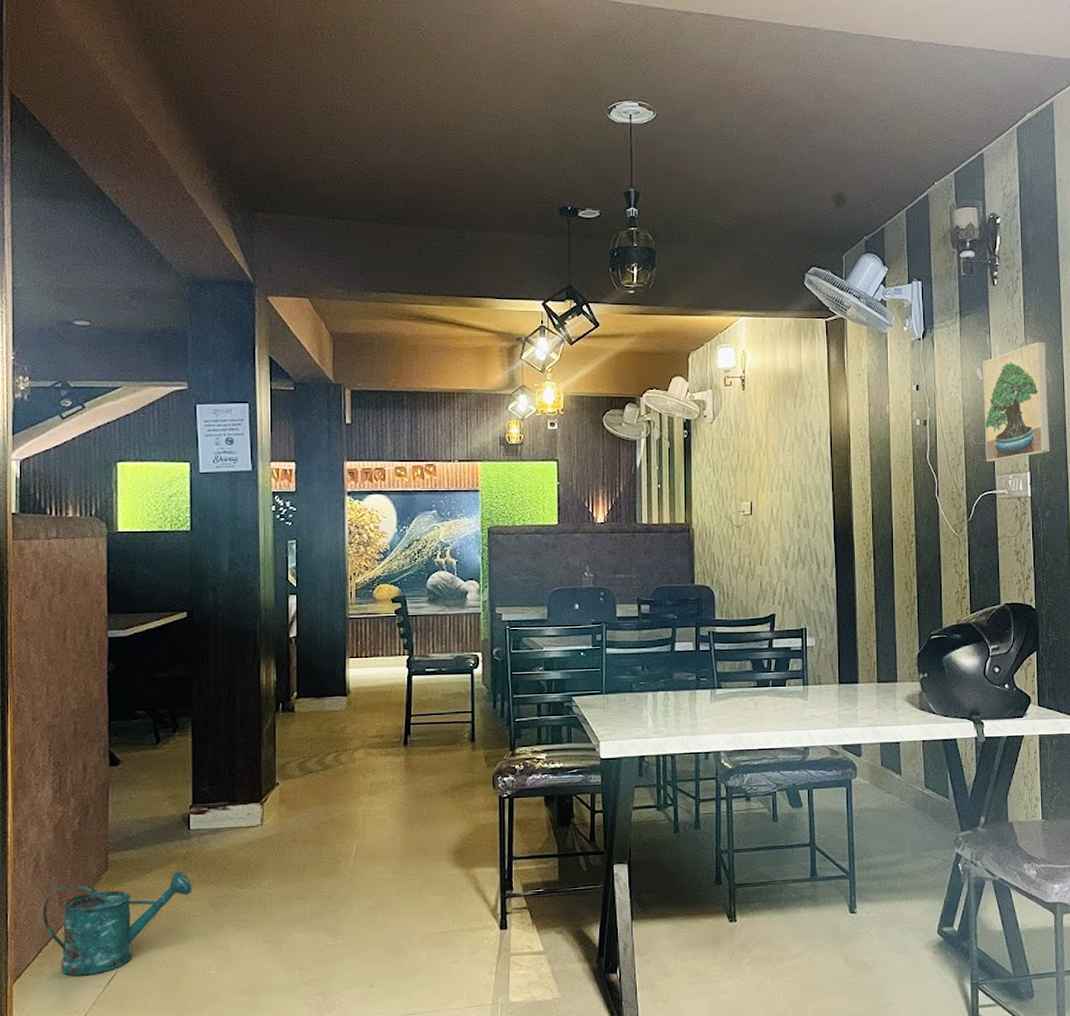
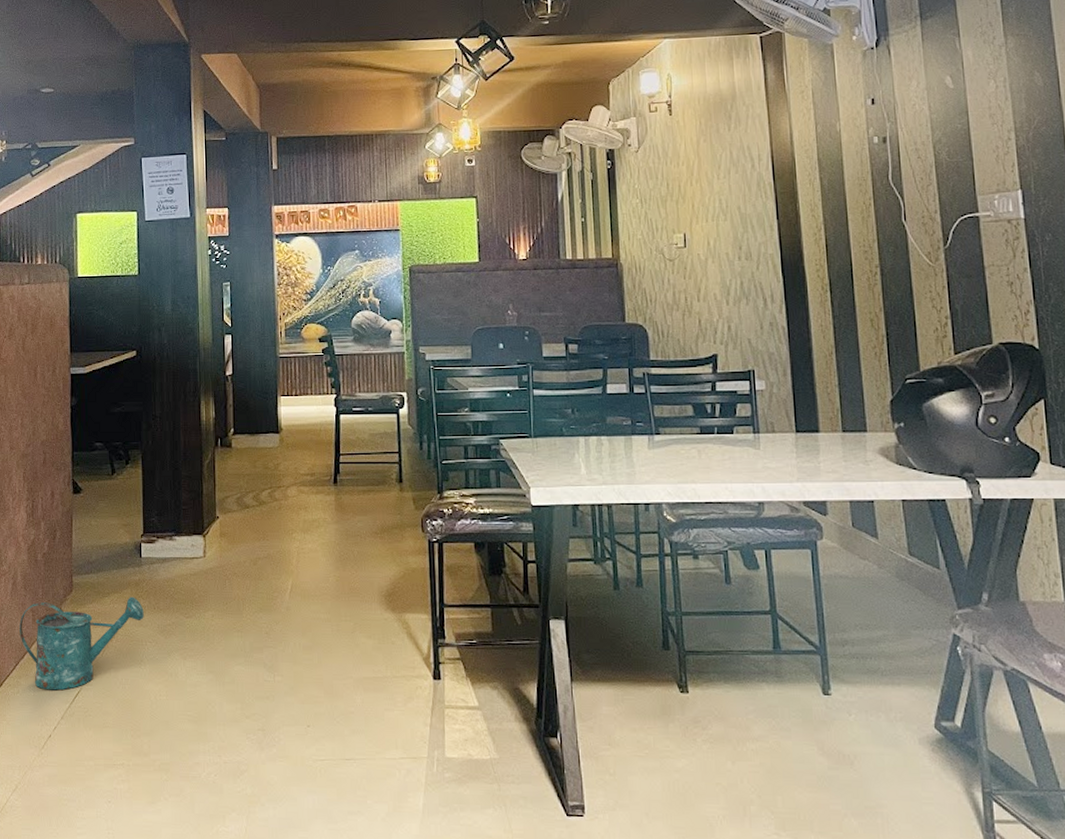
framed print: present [983,341,1050,462] -> none [952,40,1047,180]

